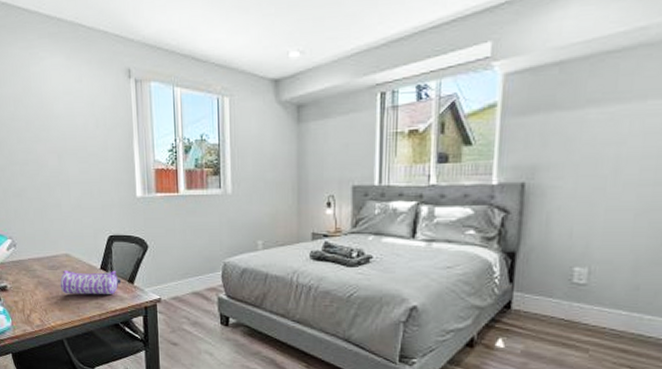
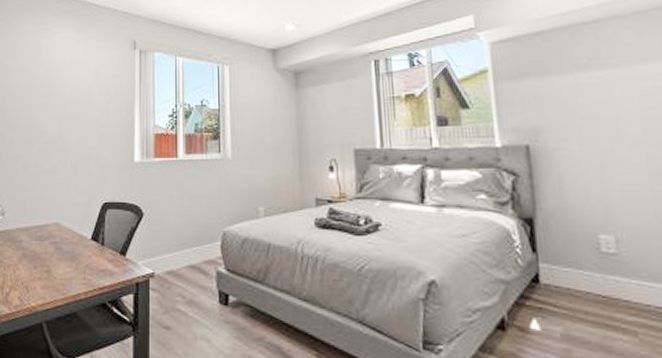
pencil case: present [60,270,122,295] -> none [46,241,113,269]

